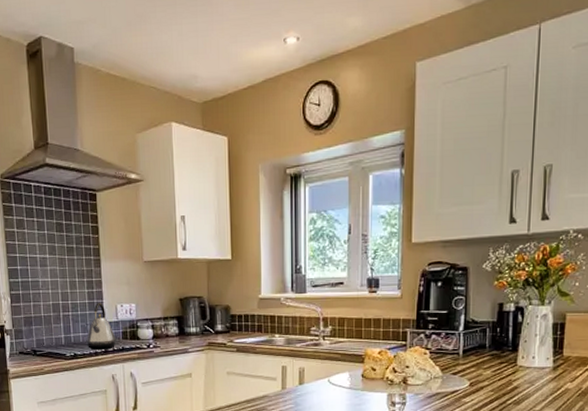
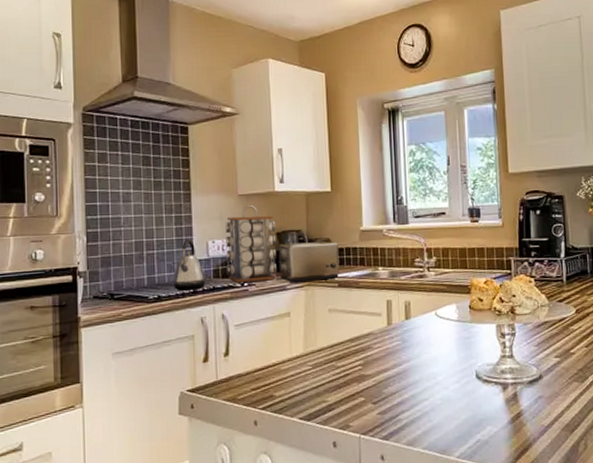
spice rack: none [131,272,180,345] -> present [224,205,278,284]
toaster: none [181,308,238,347] -> present [278,241,340,283]

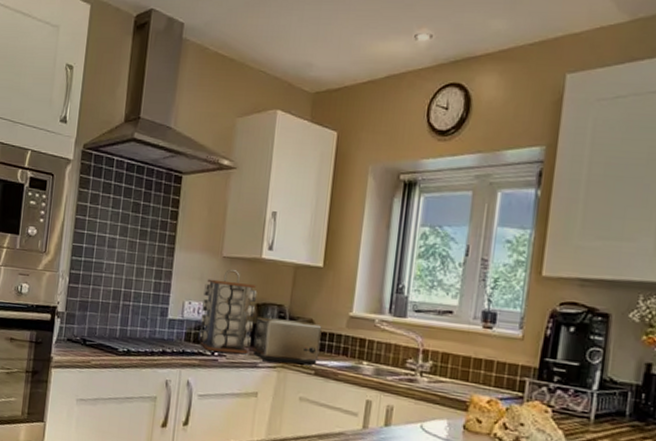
kettle: present [172,238,206,291] -> none [143,295,178,351]

